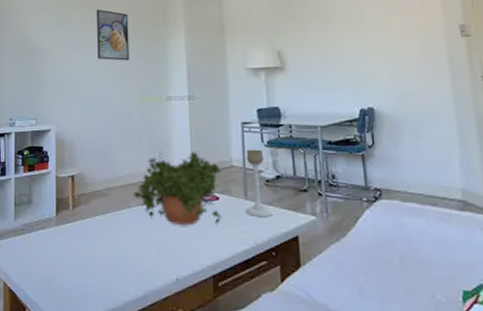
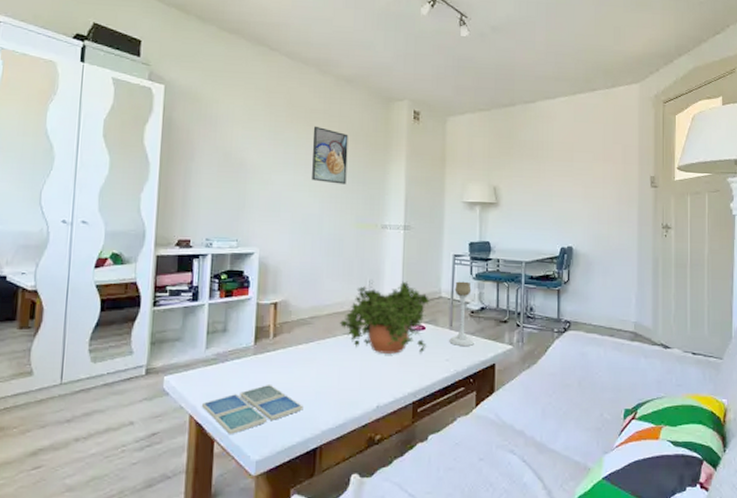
drink coaster: none [13,253,105,303] -> present [201,383,303,435]

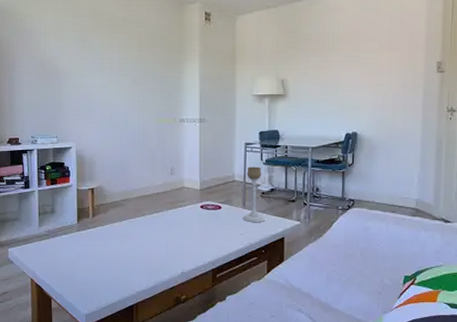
drink coaster: present [201,383,303,435] -> none [39,254,121,295]
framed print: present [312,126,349,185] -> none [115,32,147,84]
potted plant: present [339,281,431,354] -> none [146,167,225,230]

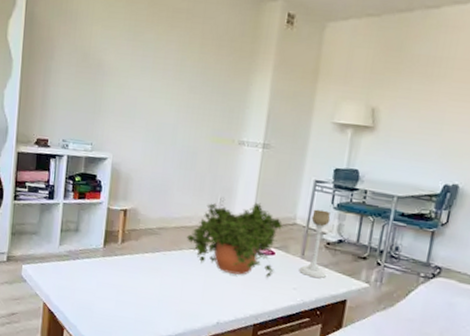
potted plant: none [146,167,225,230] -> present [186,202,284,279]

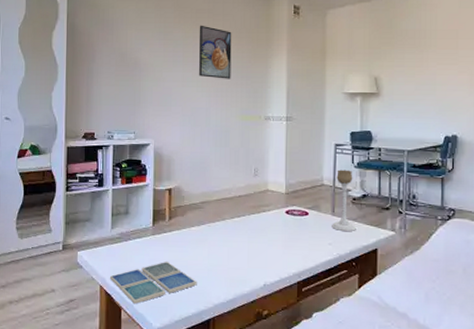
drink coaster: none [54,285,146,326] -> present [109,261,197,305]
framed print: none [169,27,212,94] -> present [199,25,232,79]
potted plant: present [186,202,284,279] -> none [227,169,313,238]

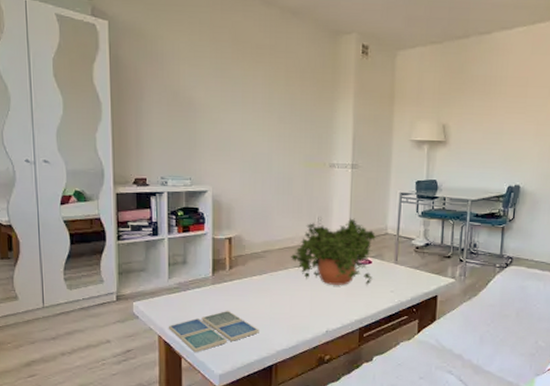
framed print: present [199,25,232,79] -> none [259,62,295,123]
potted plant: none [227,169,313,238] -> present [290,218,377,286]
candle holder: present [332,169,356,231] -> none [394,218,418,279]

